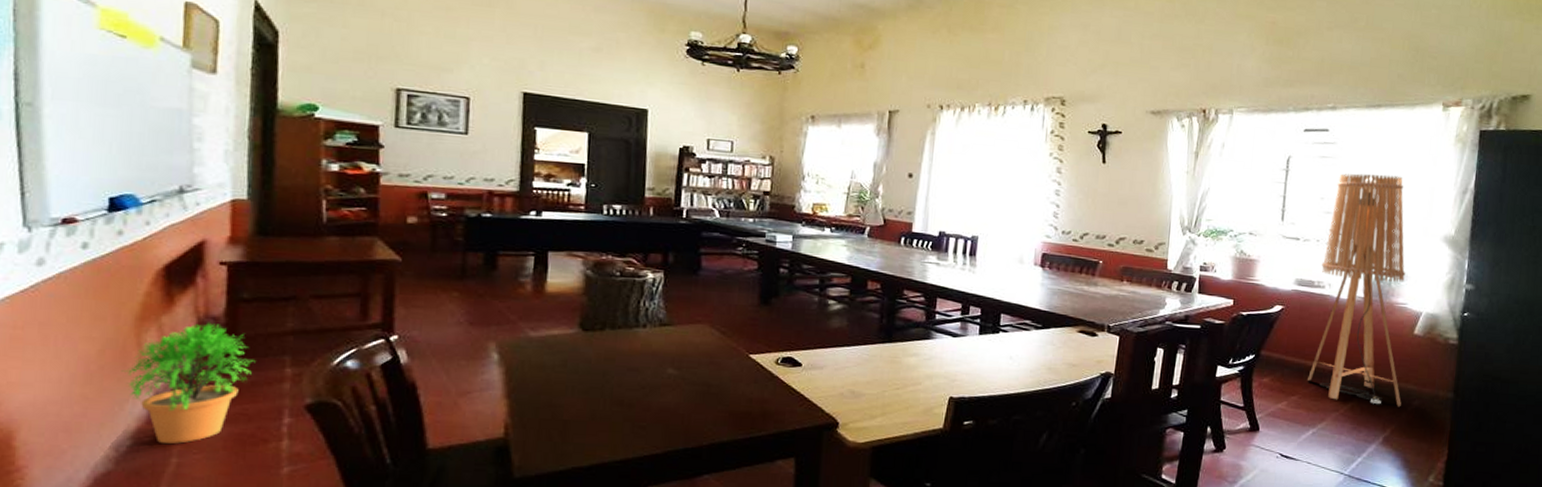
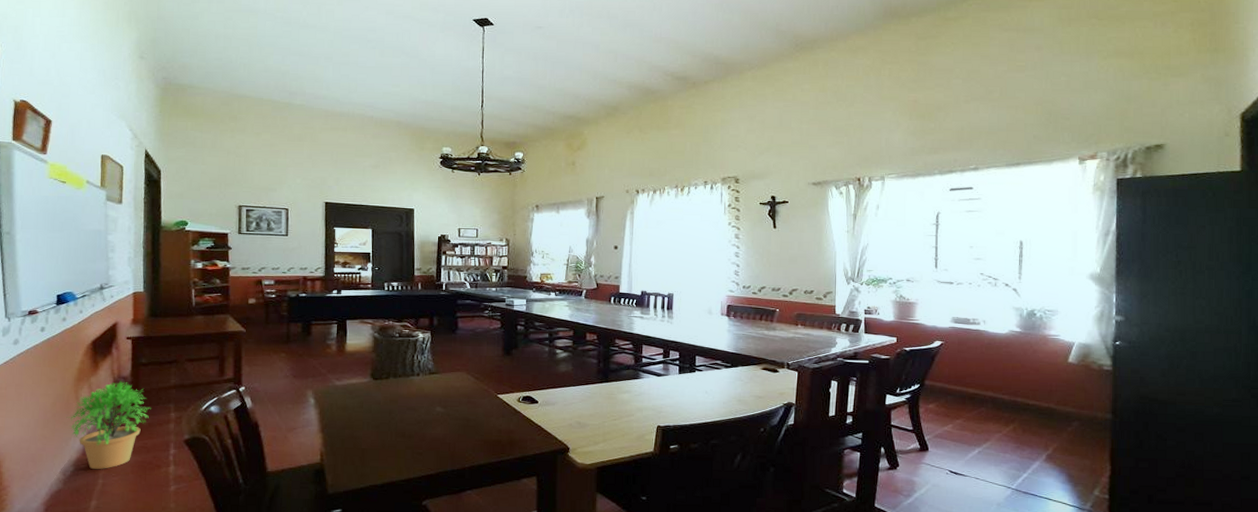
floor lamp: present [1306,173,1406,407] -> none [969,223,1061,428]

